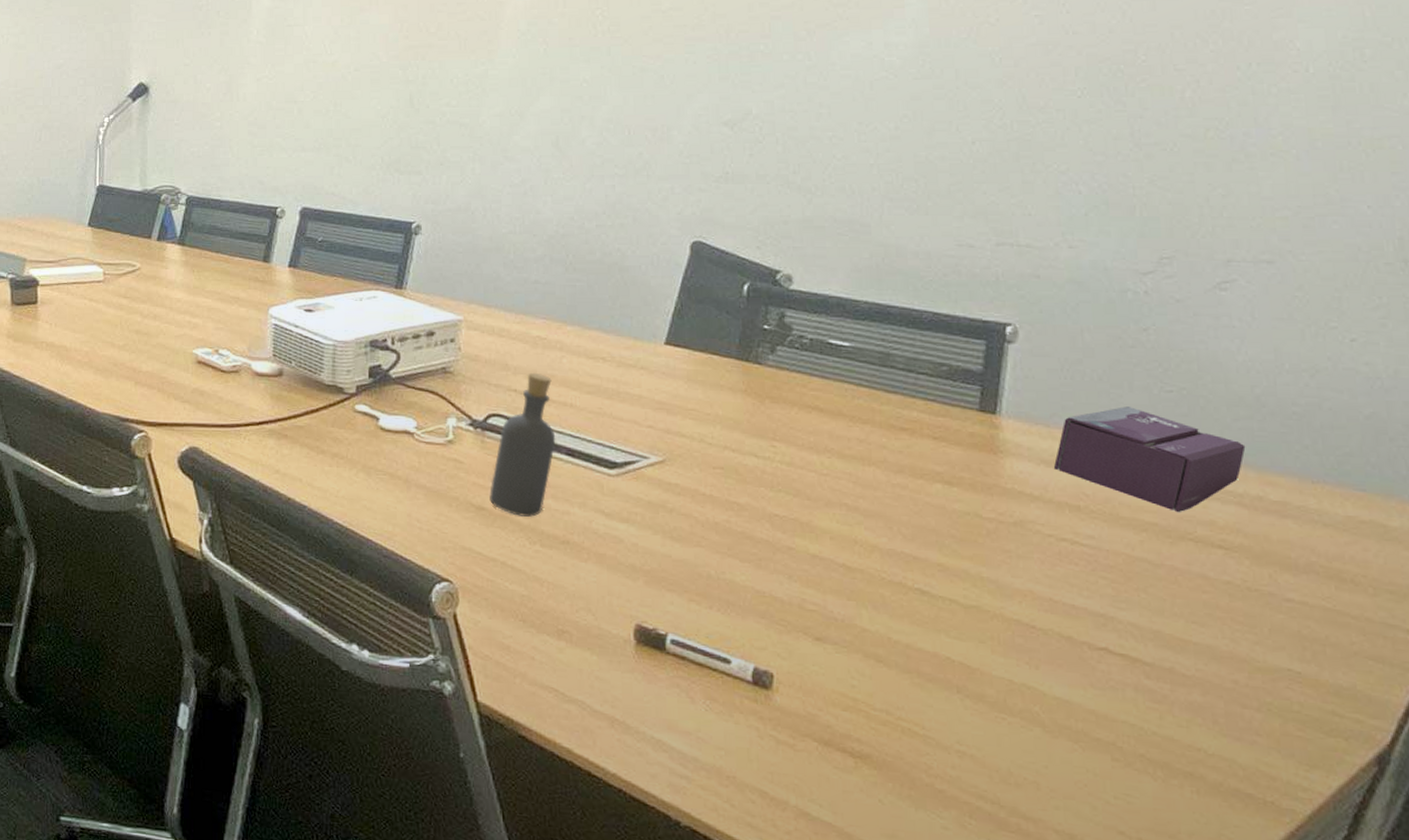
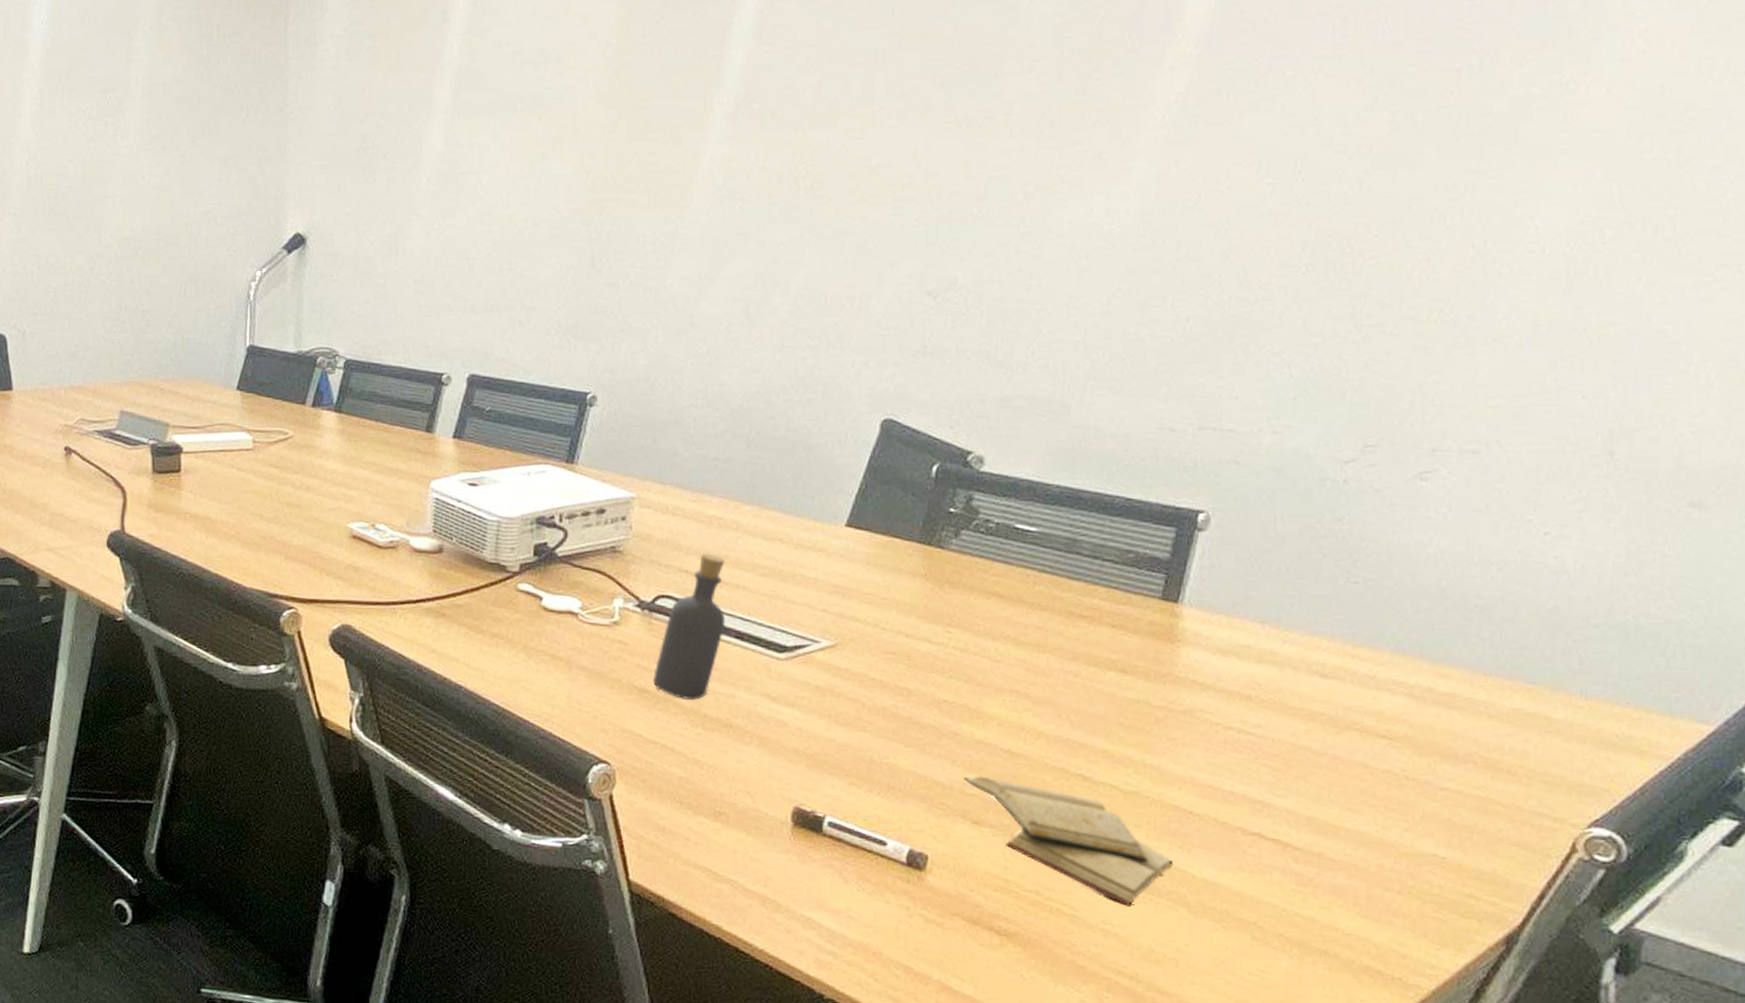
diary: none [802,591,1021,726] -> present [964,776,1172,906]
tissue box: present [1053,406,1246,513] -> none [1229,597,1424,704]

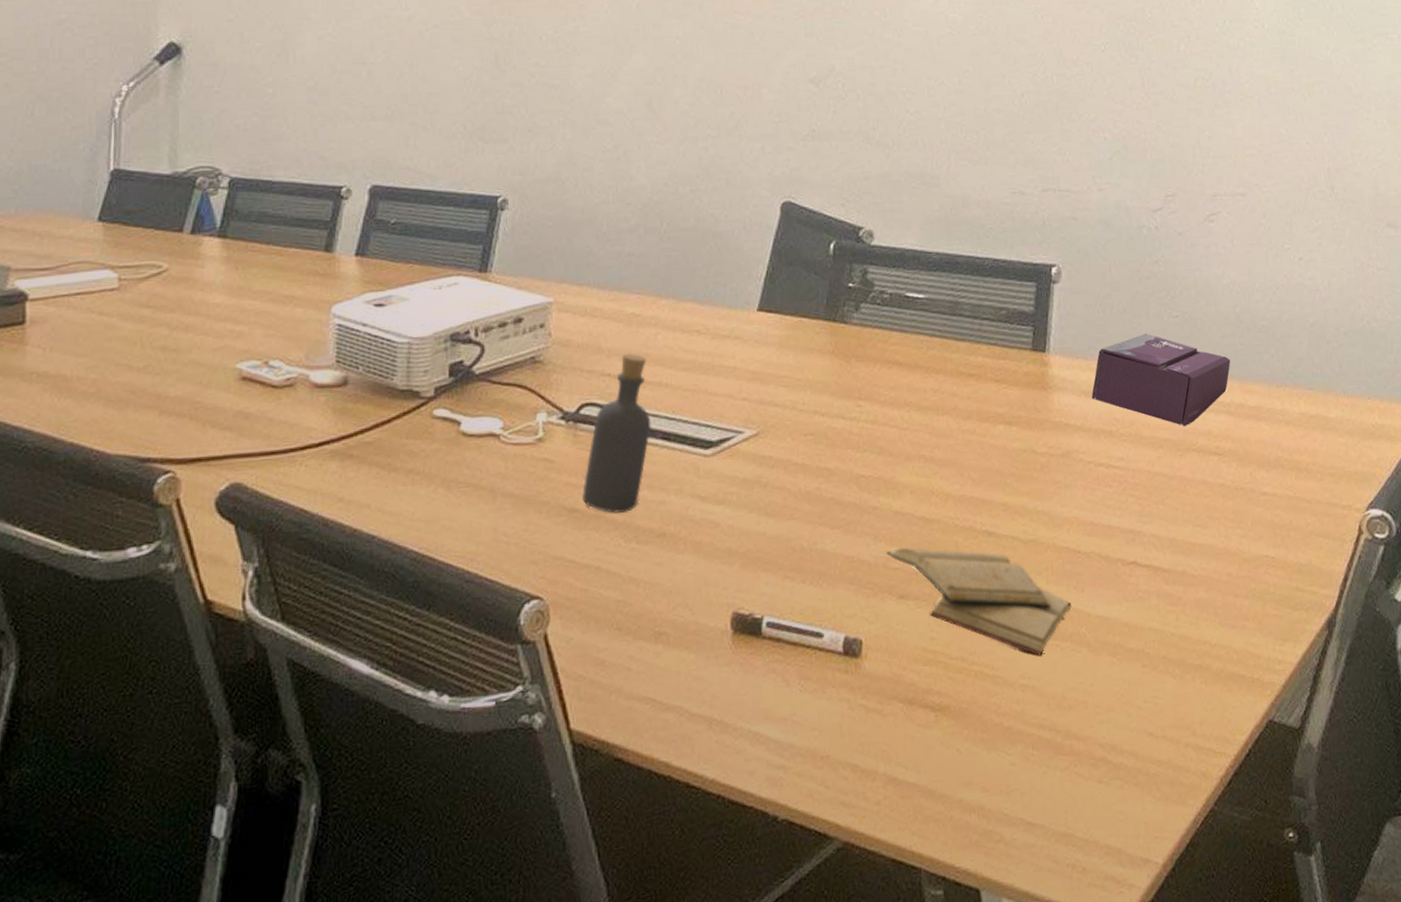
tissue box: none [1229,597,1424,704] -> present [1091,334,1231,427]

